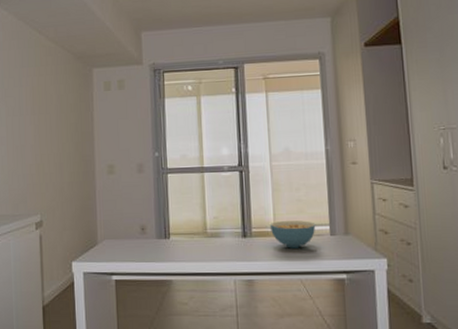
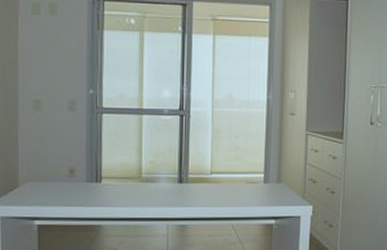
cereal bowl: present [269,221,316,249] -> none [206,168,251,195]

